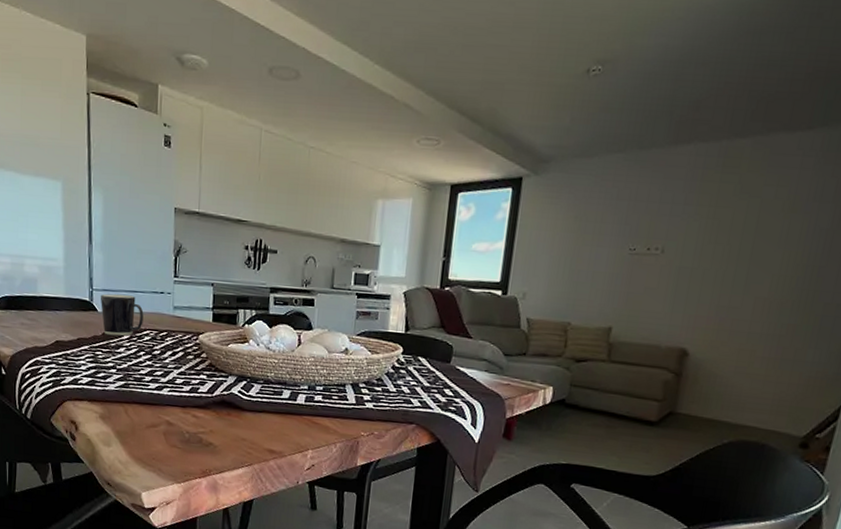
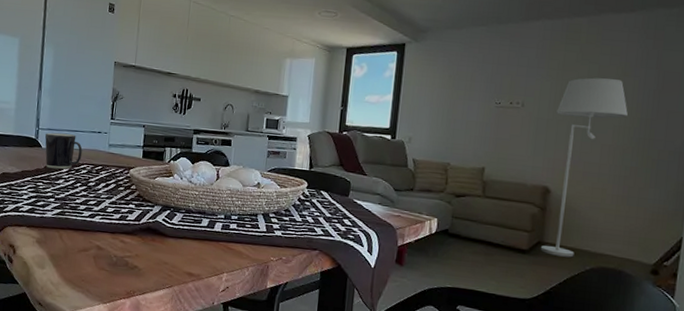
floor lamp: none [671,215,792,431] -> present [540,77,628,259]

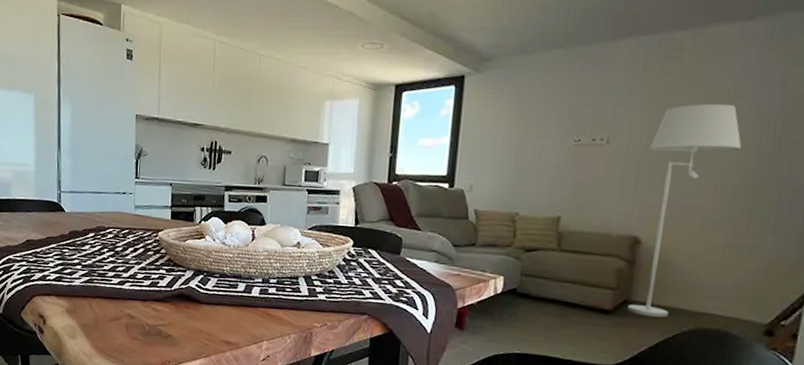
mug: present [45,132,83,170] -> none [67,195,107,235]

